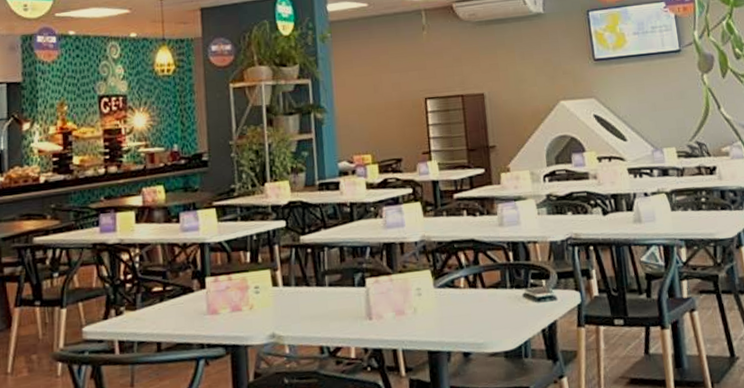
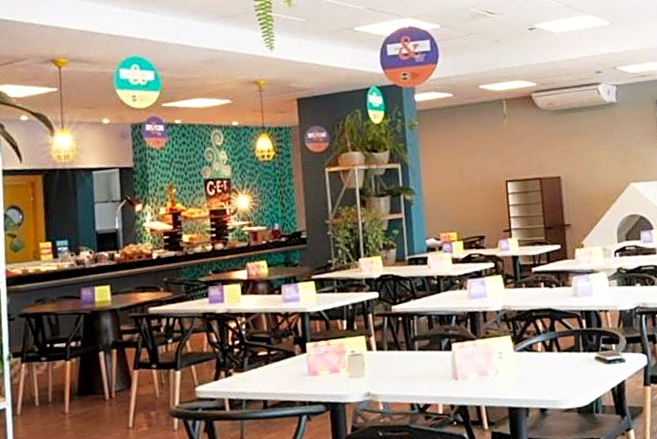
mug: none [250,289,271,318] -> present [346,353,366,378]

